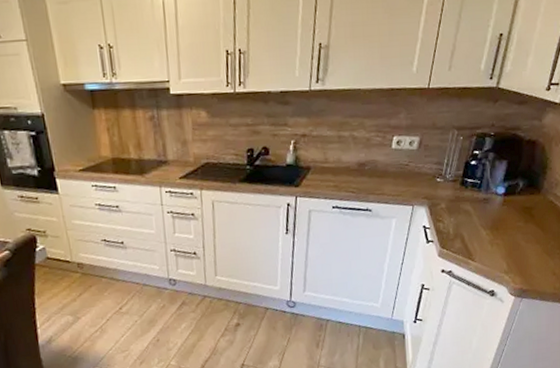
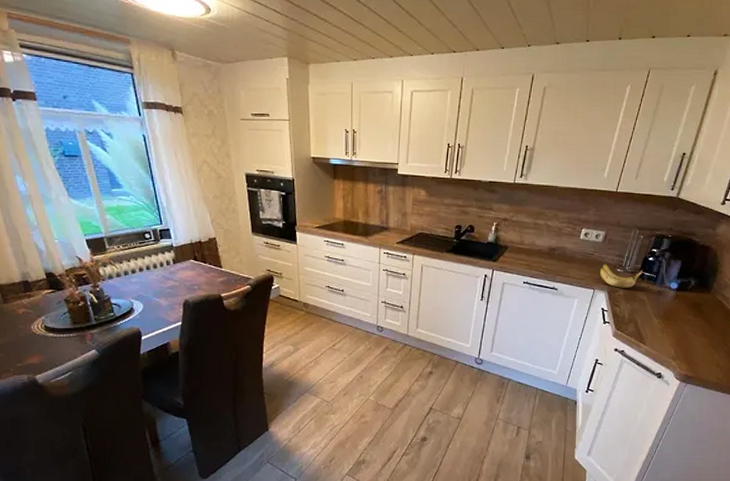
banana: none [417,173,465,201] -> present [599,263,643,288]

